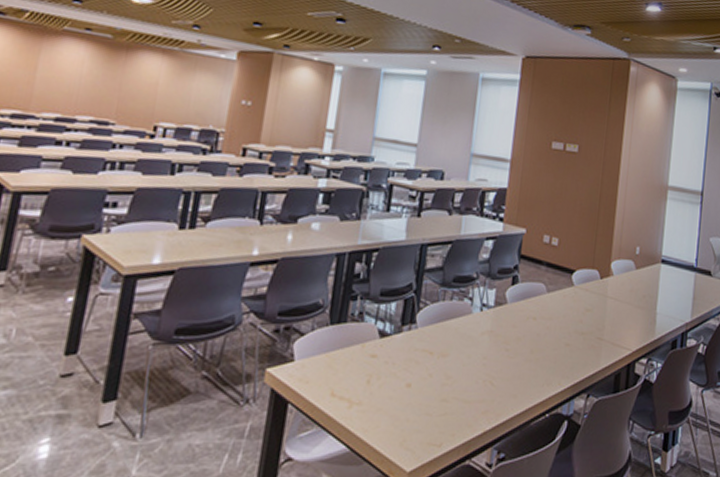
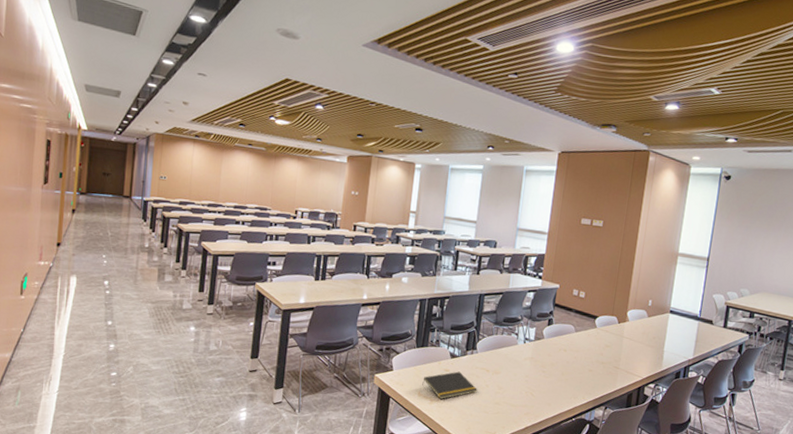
notepad: none [337,356,417,400] -> present [422,371,477,399]

